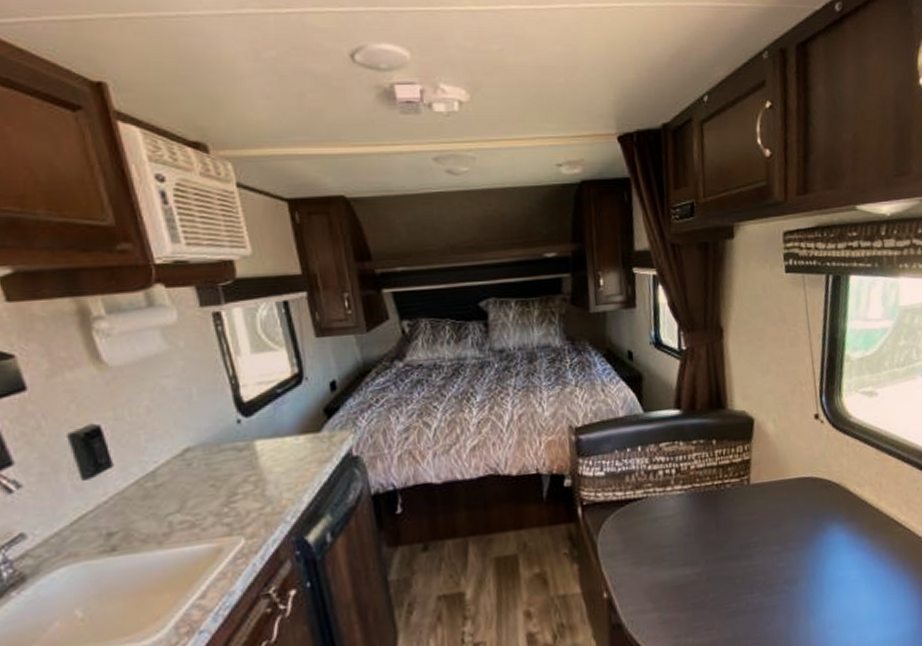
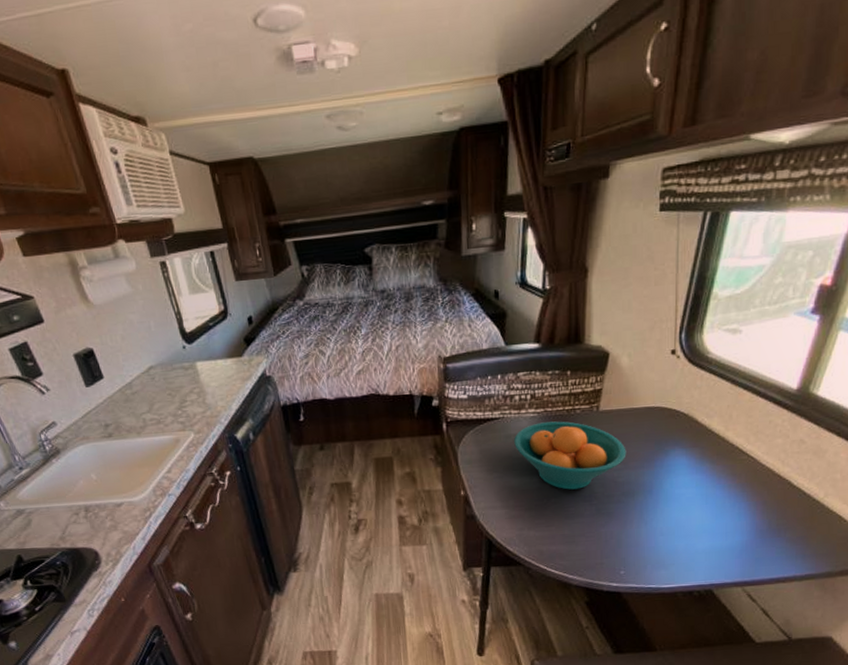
fruit bowl: none [661,498,784,582] -> present [514,421,627,490]

